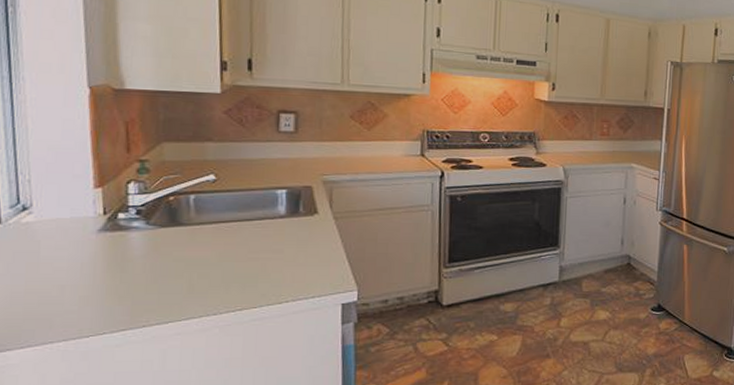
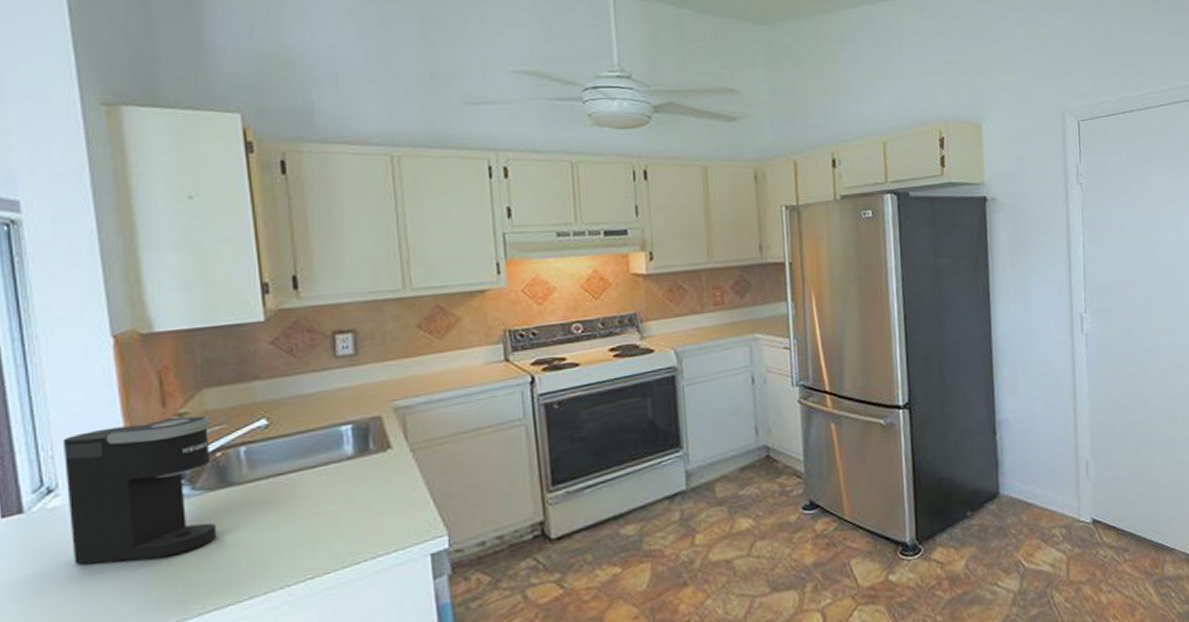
coffee maker: none [38,162,167,276] -> present [62,415,217,565]

